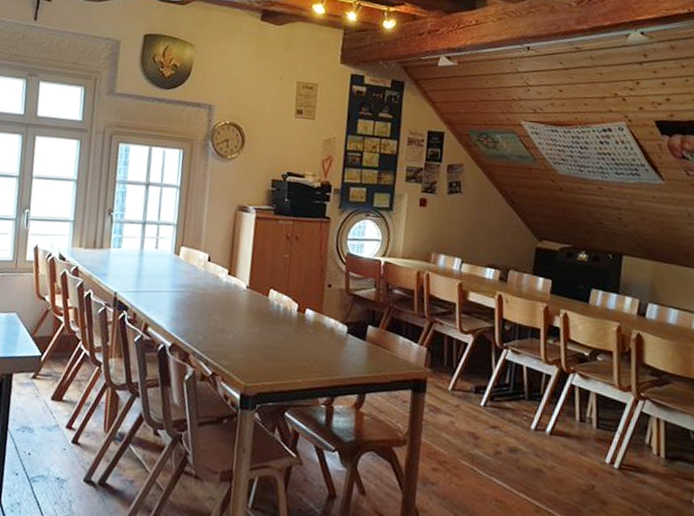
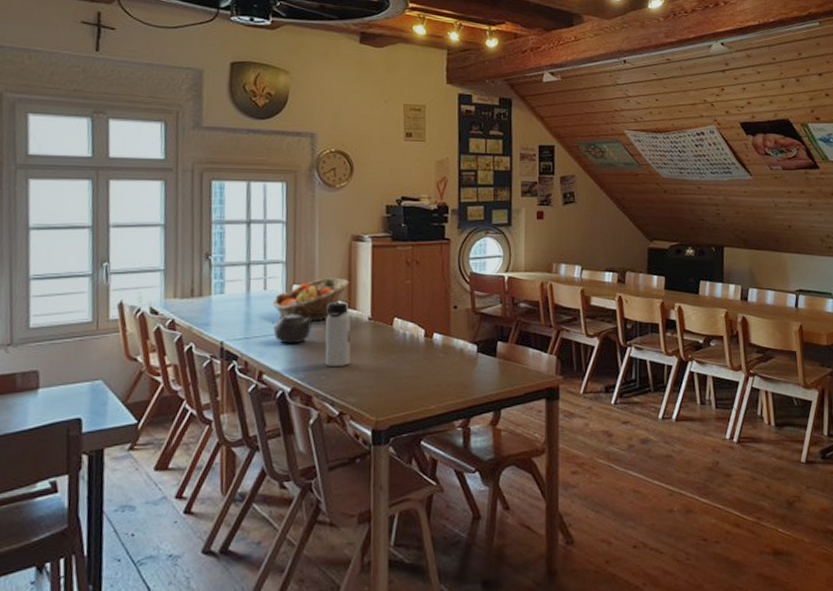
teapot: none [160,273,196,302] -> present [273,313,313,344]
fruit basket: none [161,243,232,283] -> present [272,278,349,320]
water bottle: none [204,267,230,329] -> present [325,302,351,366]

